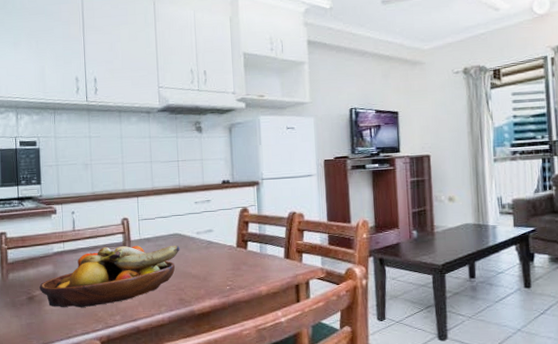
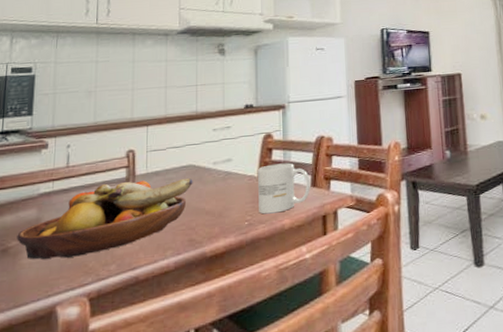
mug: none [235,235,284,281] -> present [257,162,311,214]

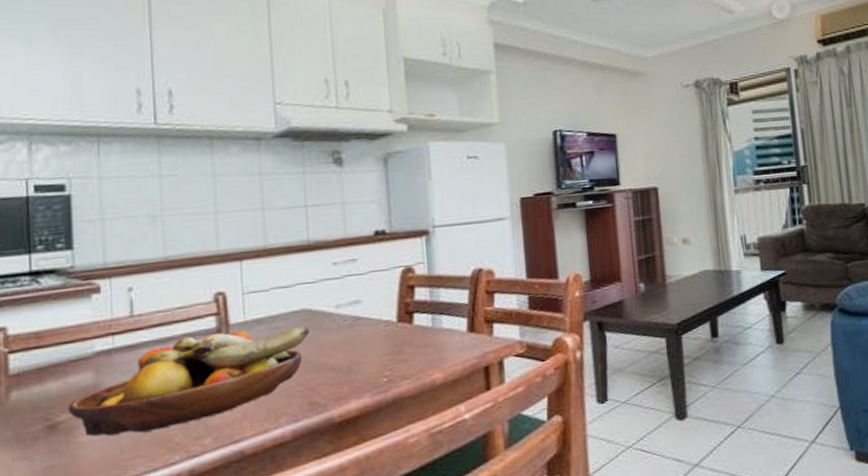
mug: present [257,162,311,214] -> none [395,303,467,368]

